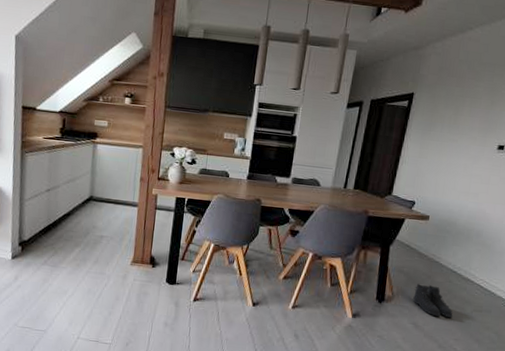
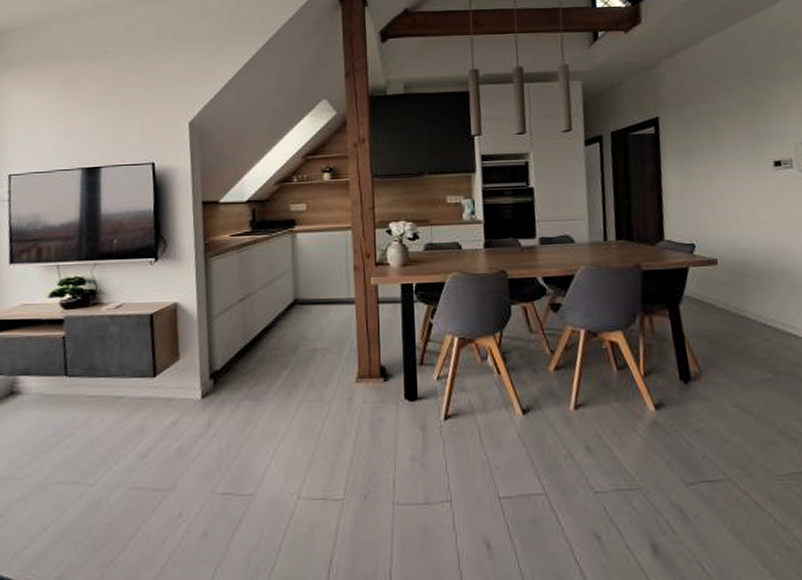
boots: present [413,284,453,318] -> none [725,349,785,392]

